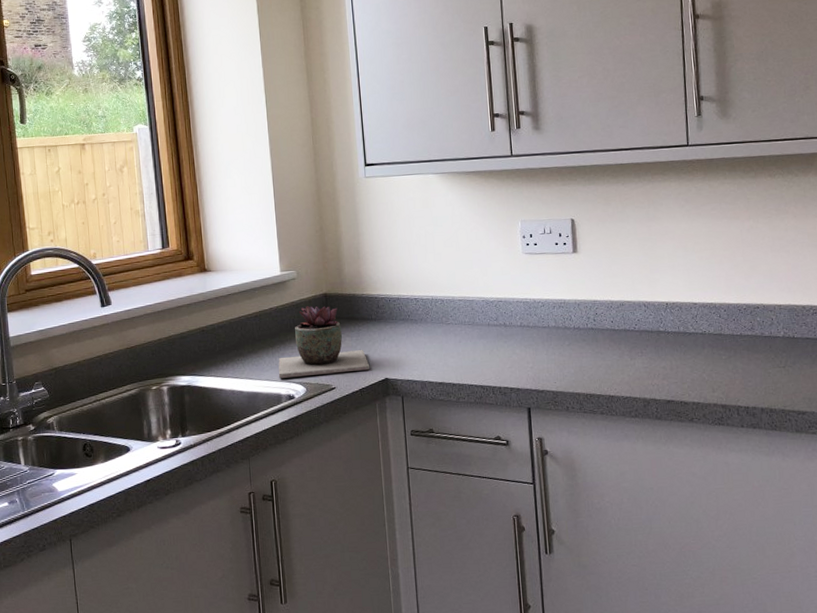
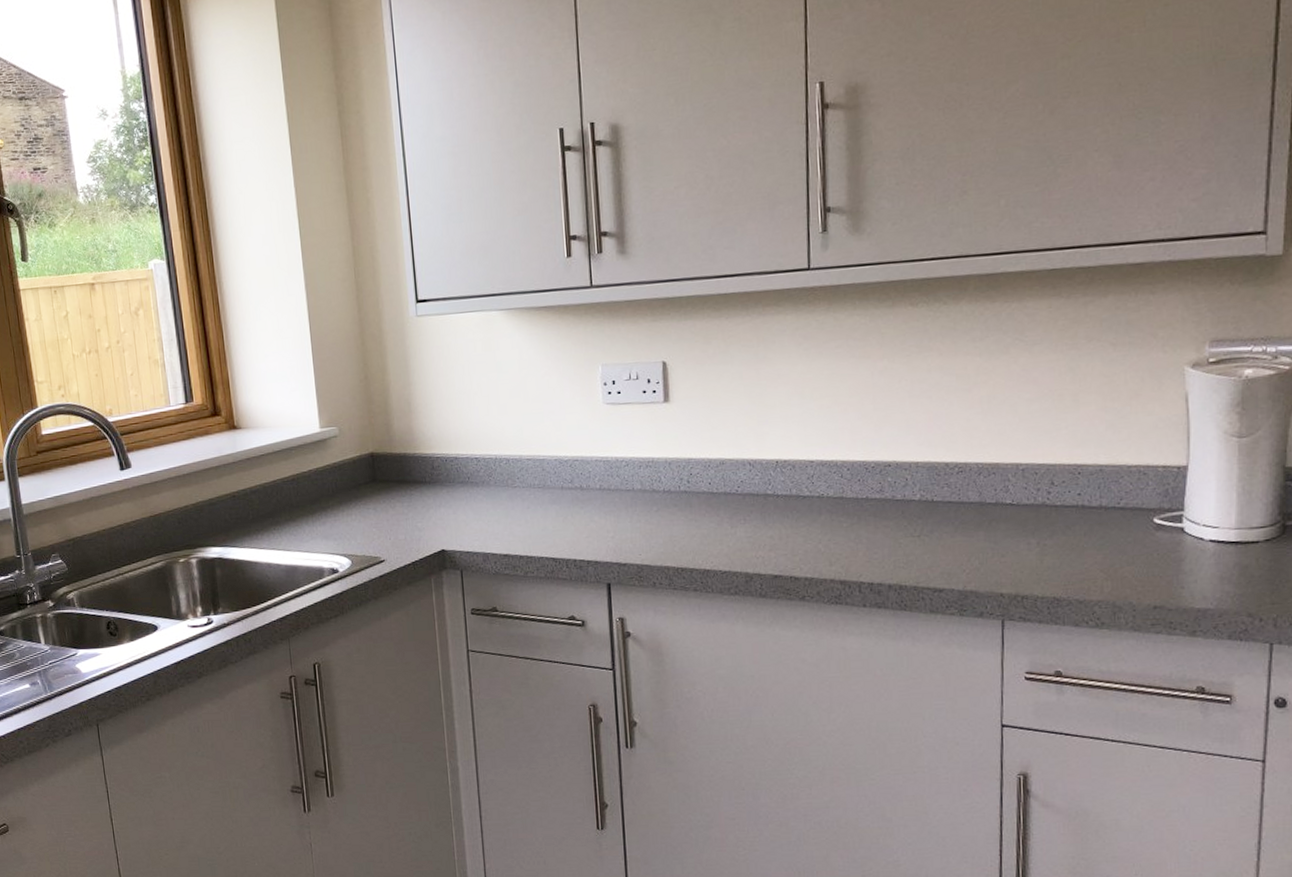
succulent plant: present [278,306,370,379] -> none [319,467,424,550]

